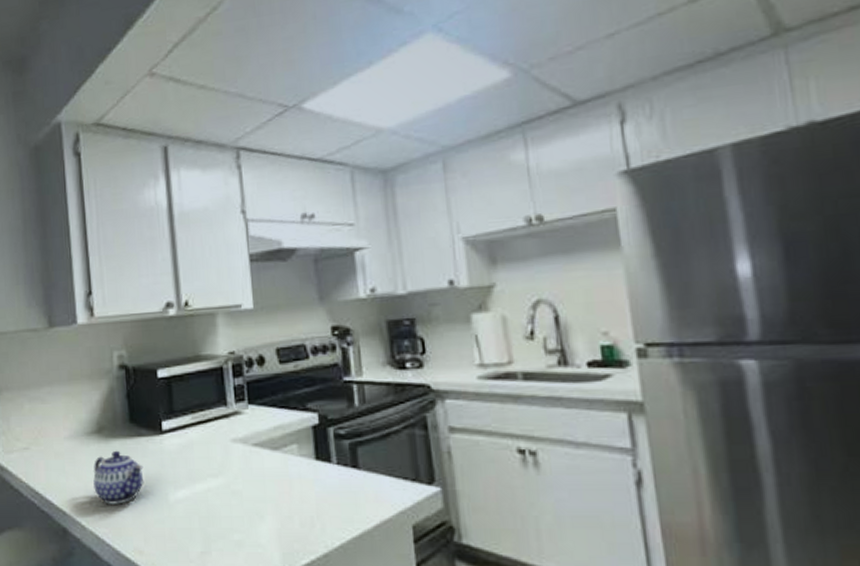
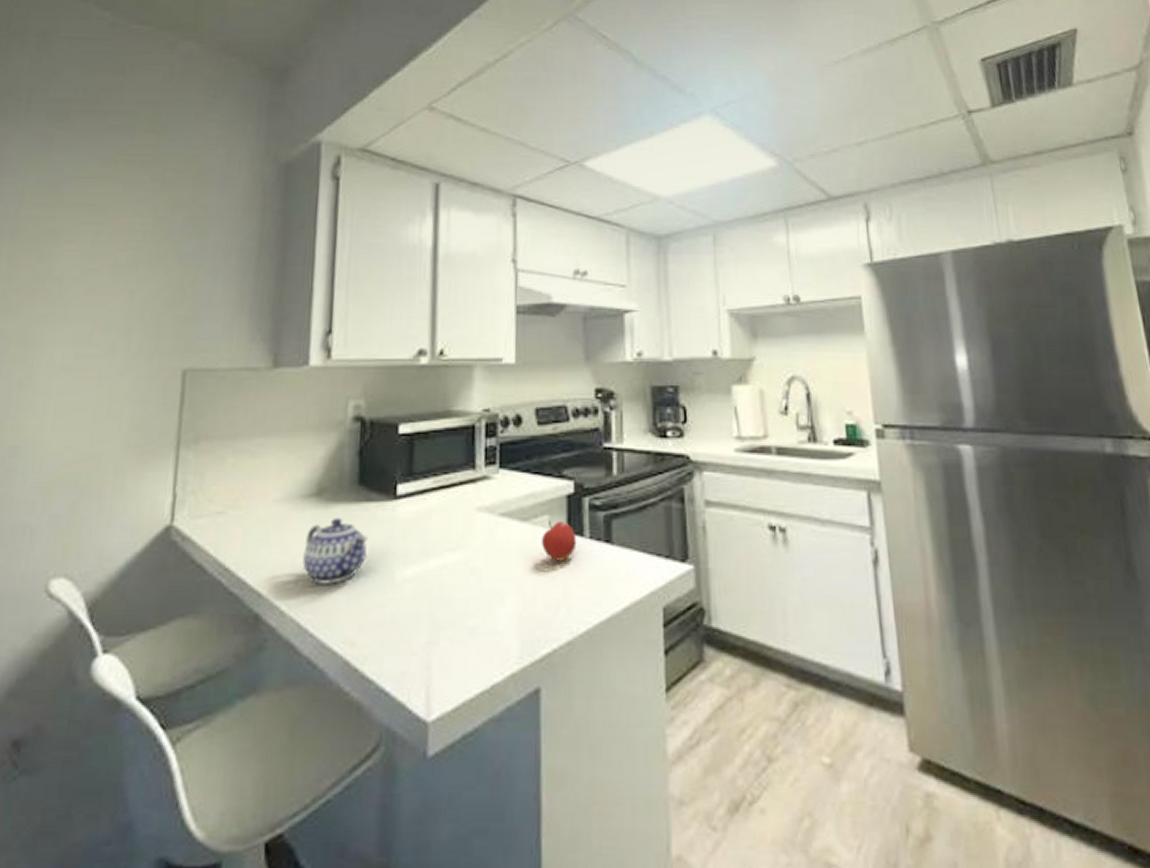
fruit: none [293,448,325,485] -> present [542,520,577,562]

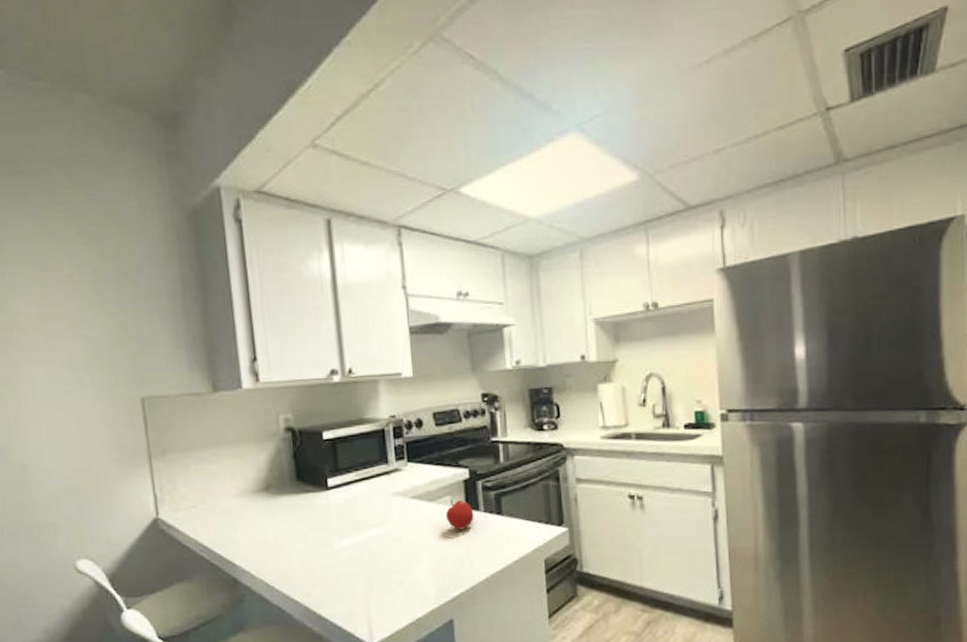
teapot: present [302,517,369,584] -> none [262,506,310,555]

